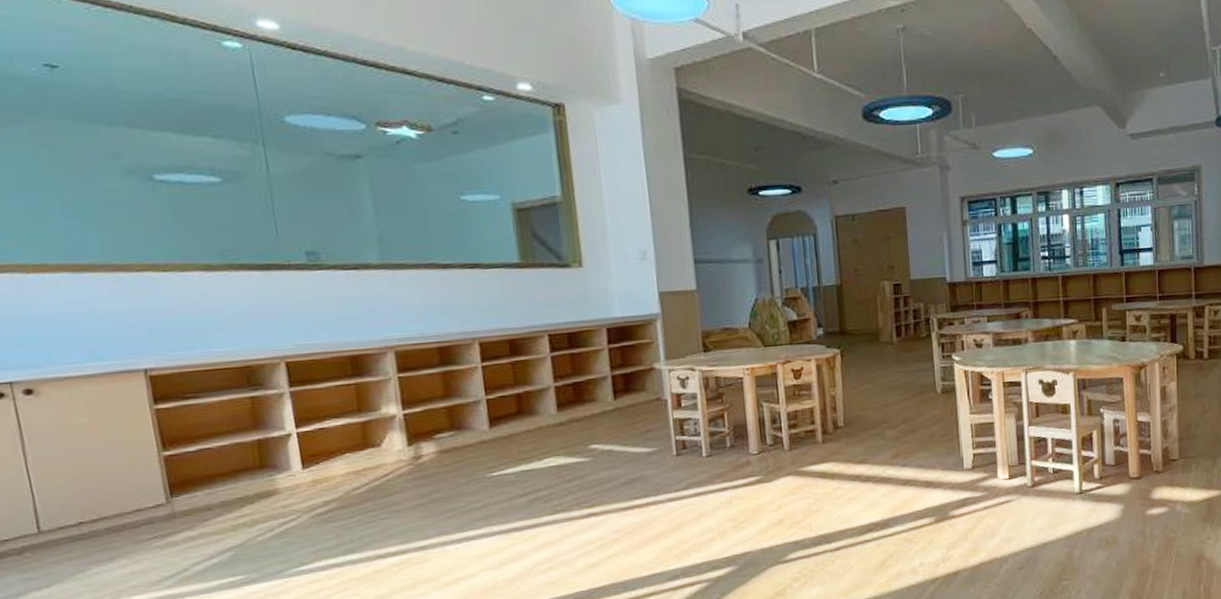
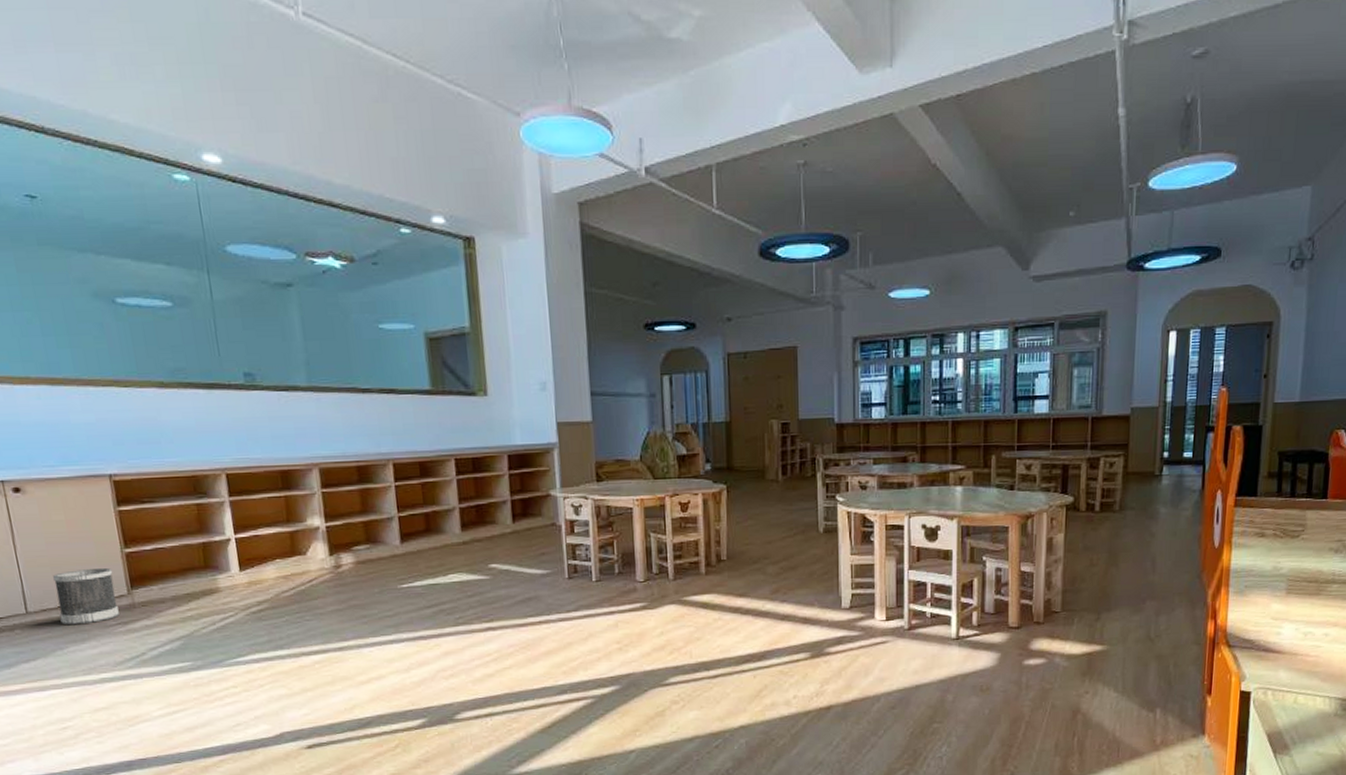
wastebasket: none [73,475,156,544] -> present [53,568,120,626]

